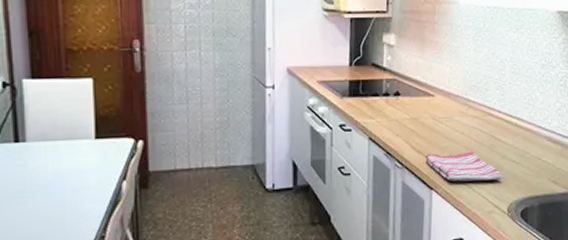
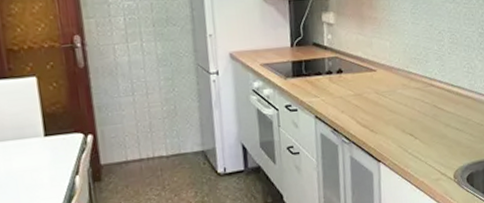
dish towel: present [425,151,503,182] -> none [371,122,447,153]

